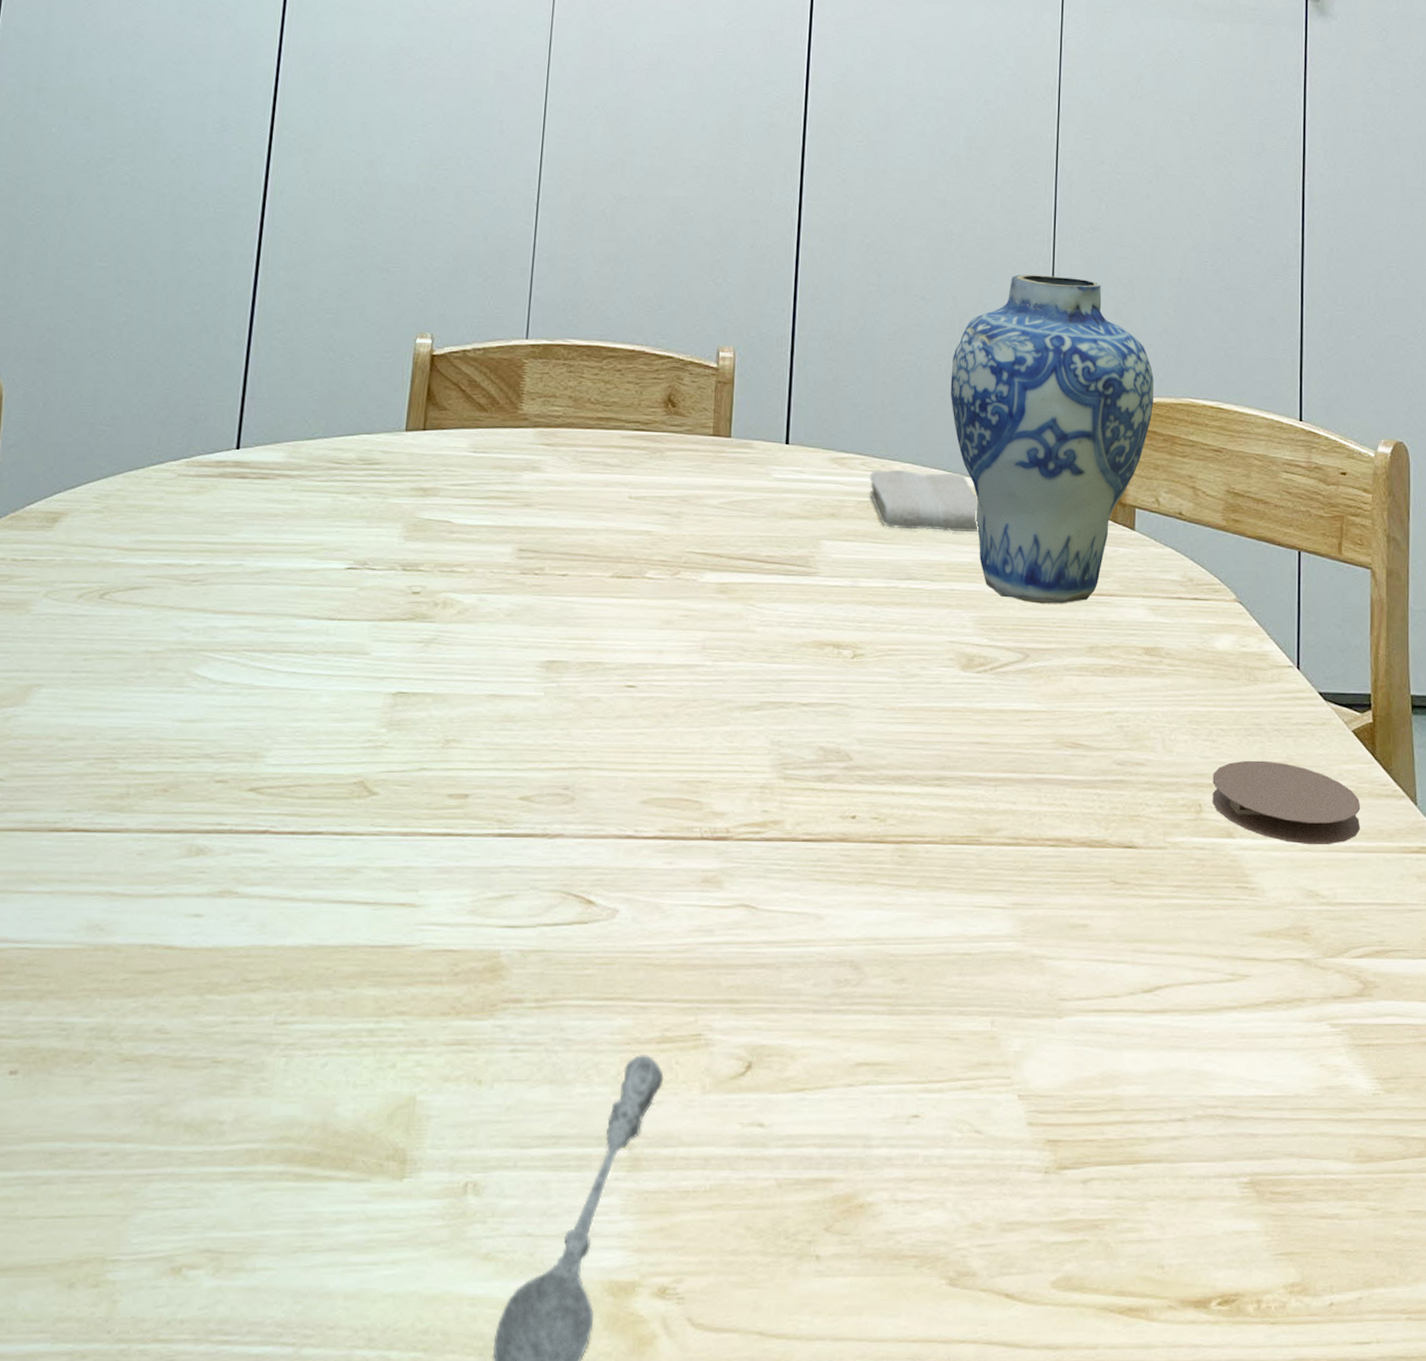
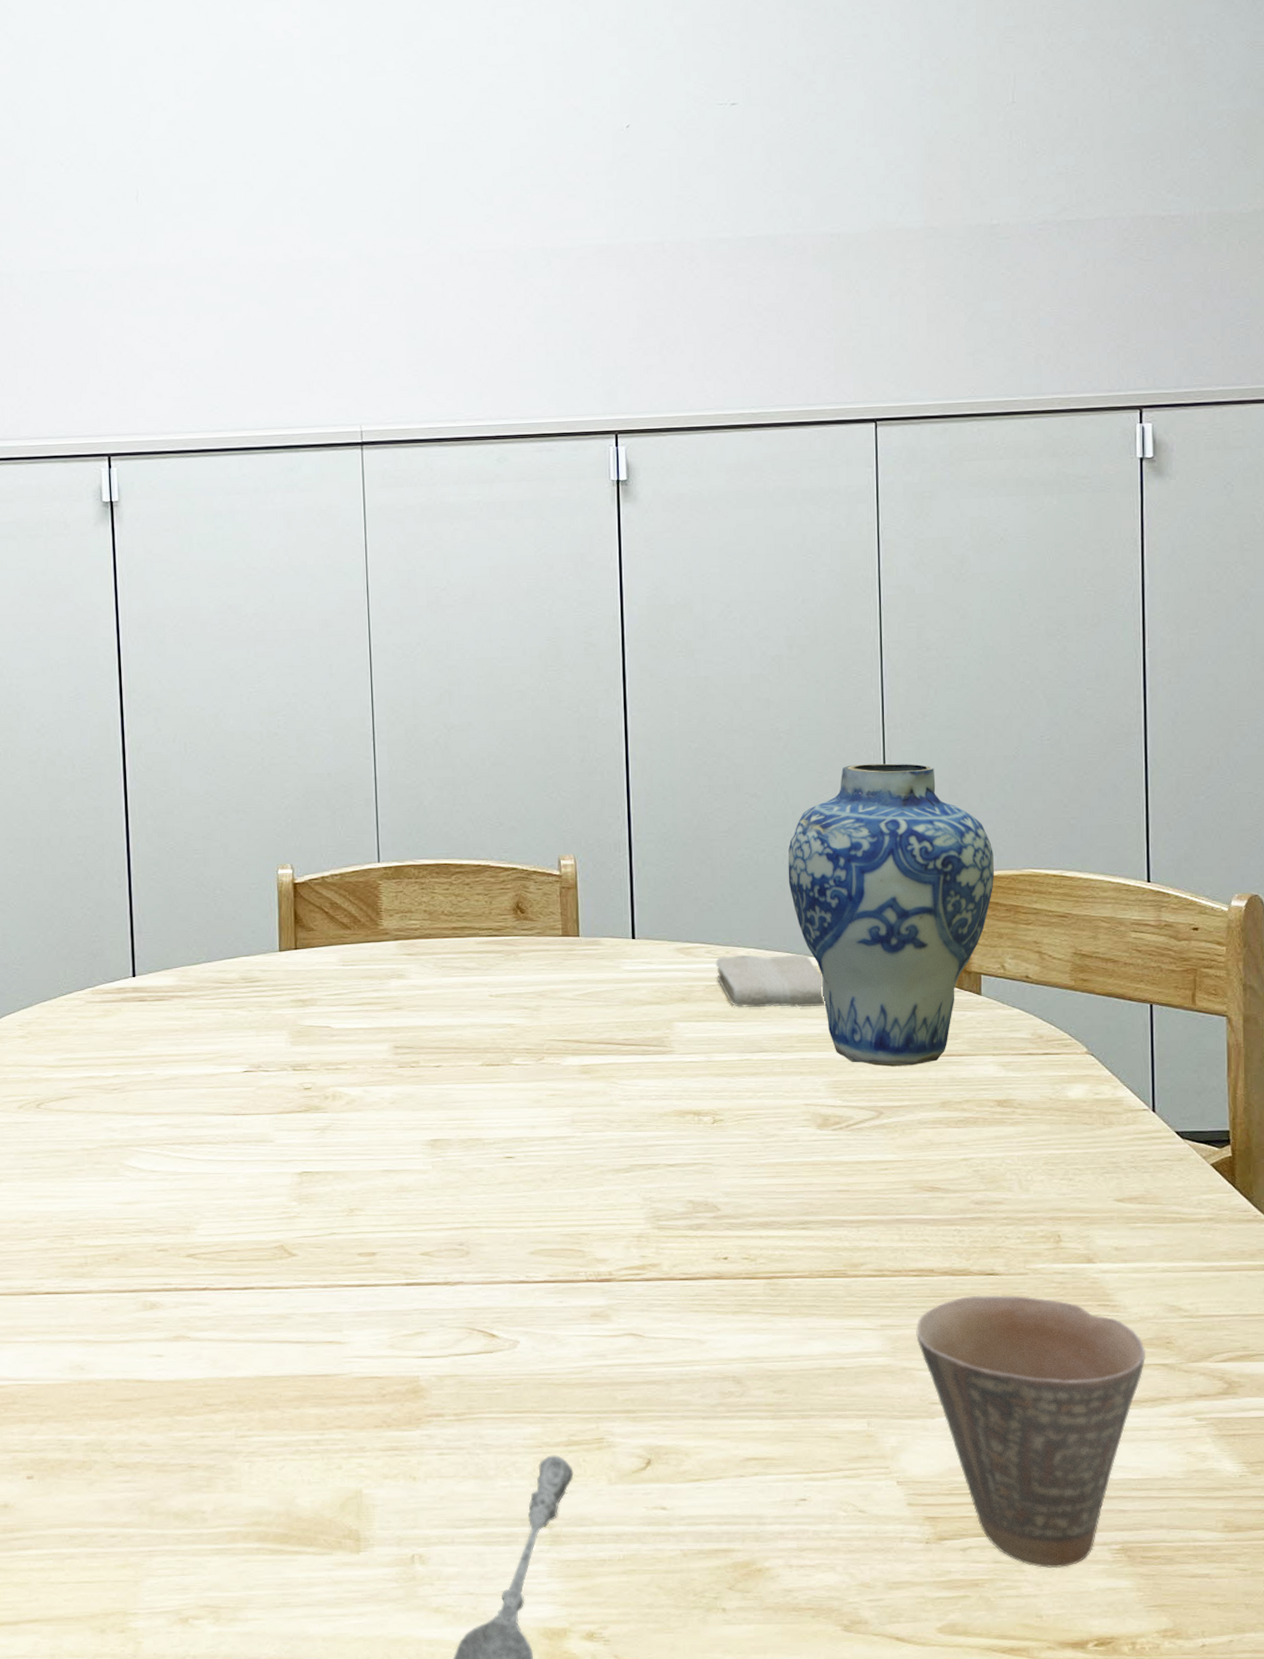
cup: none [1048,871,1283,1206] -> present [916,1295,1146,1569]
coaster: present [1212,760,1361,845] -> none [1070,1194,1222,1267]

